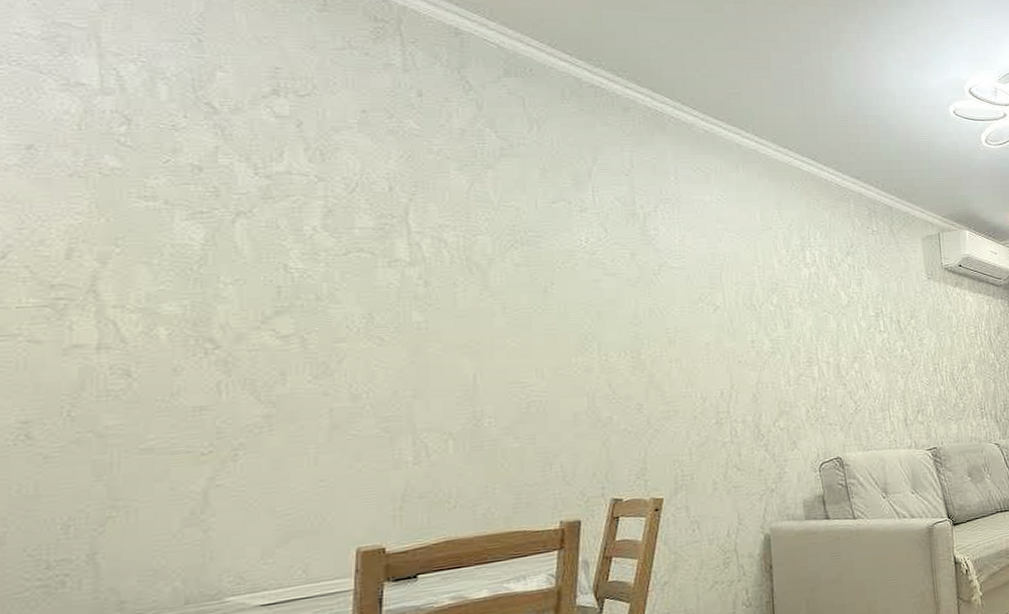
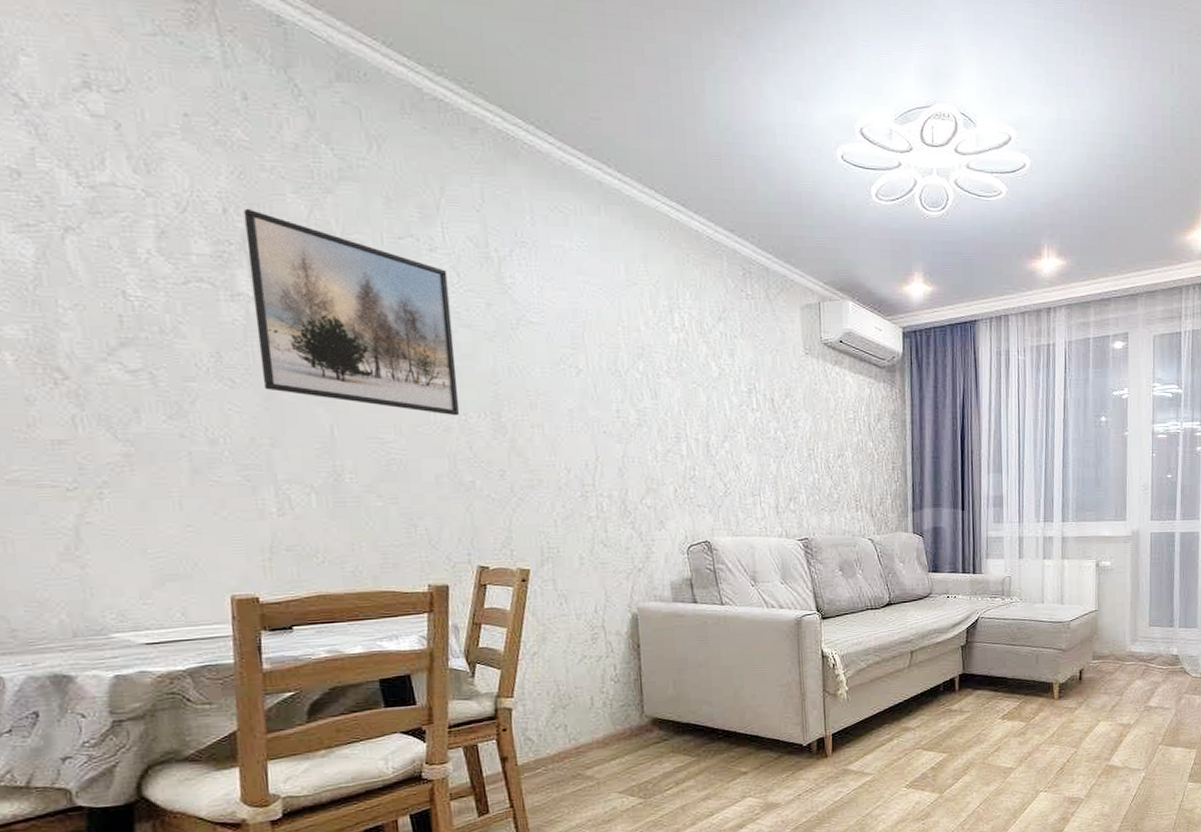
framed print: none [408,185,601,357] -> present [243,208,459,416]

